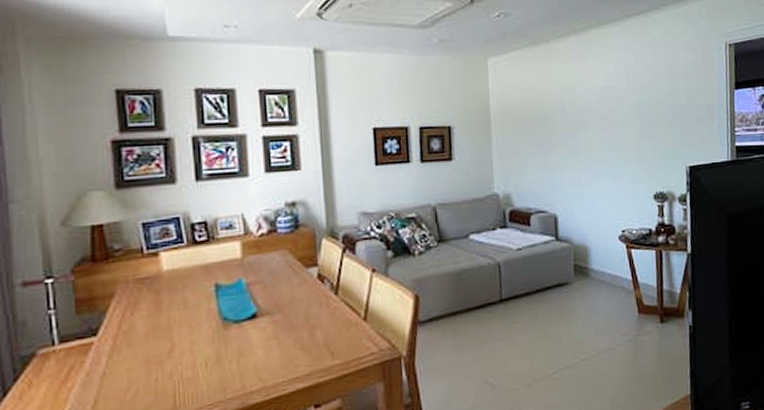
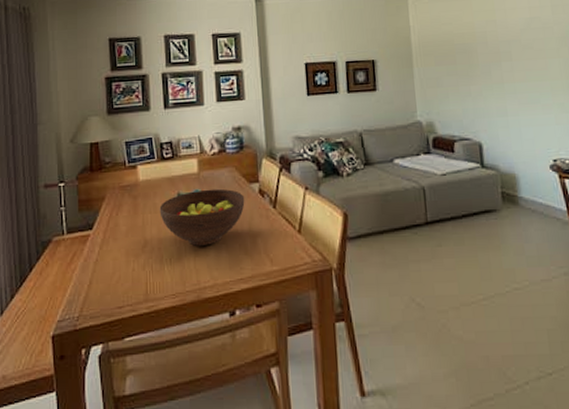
fruit bowl: none [191,275,301,345] -> present [159,188,245,246]

